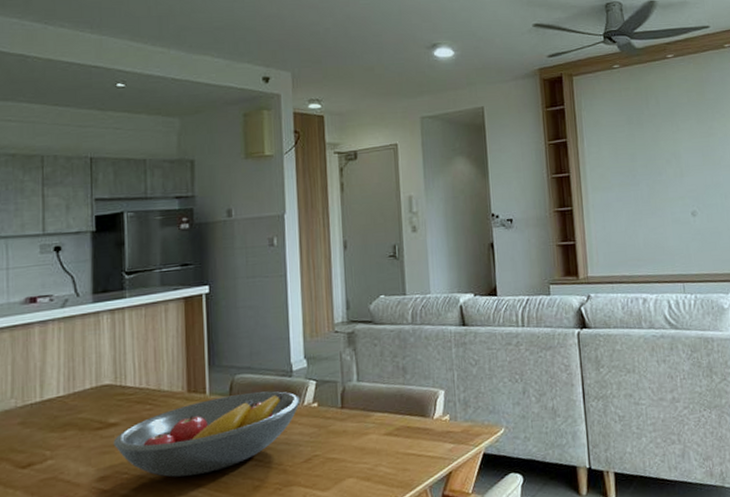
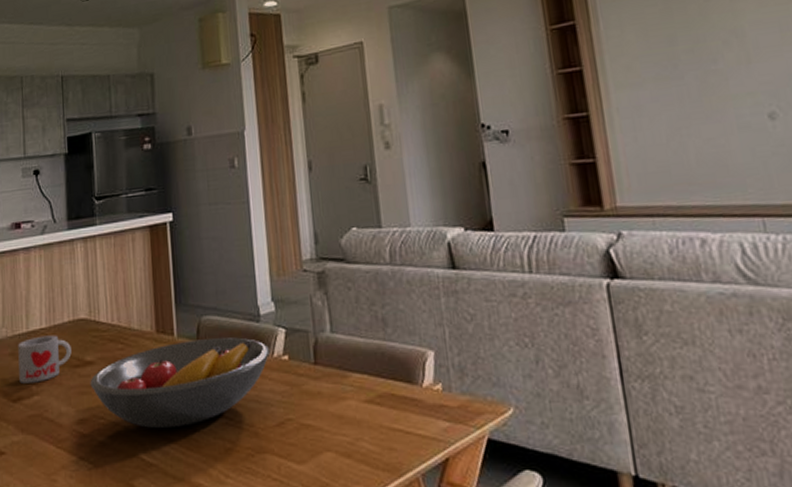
mug: none [29,401,93,450] -> present [18,335,72,384]

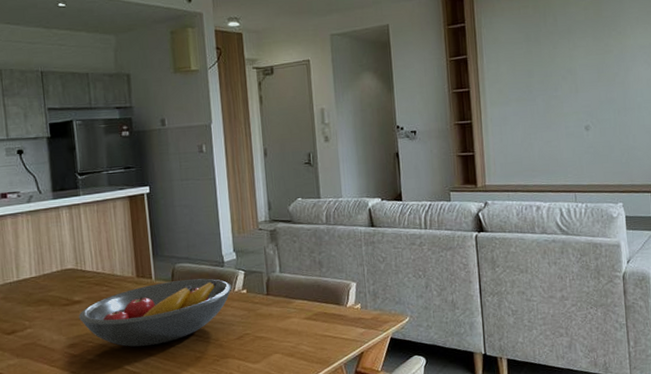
mug: present [18,335,72,384] -> none [9,282,61,320]

